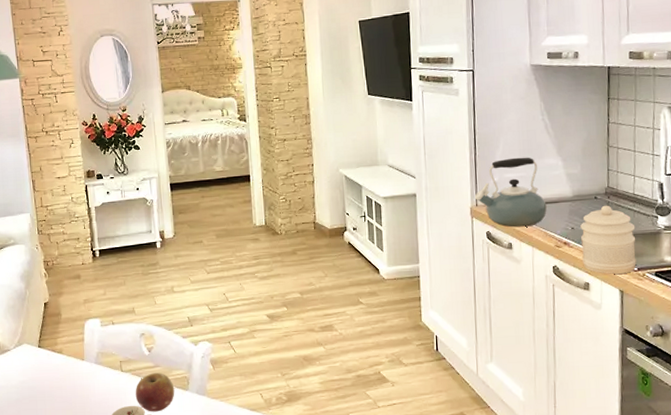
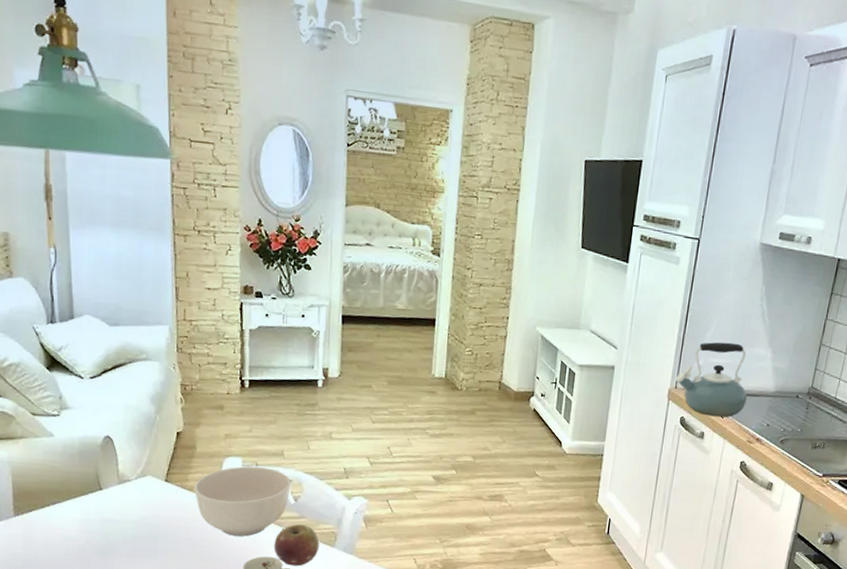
bowl: none [62,325,144,390] -> present [194,466,291,537]
jar: present [580,205,637,275] -> none [770,405,830,479]

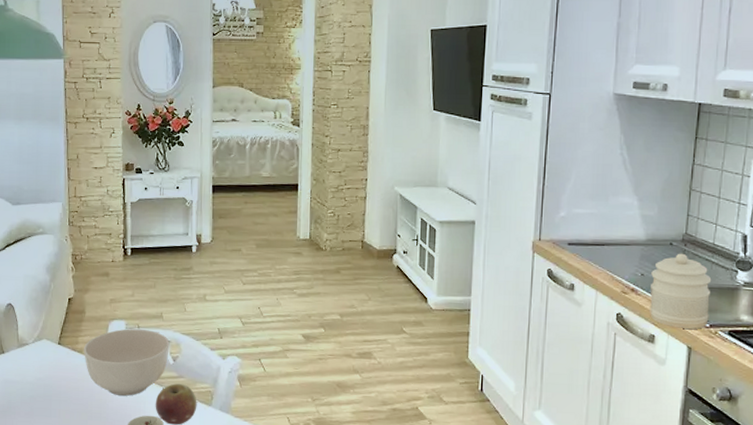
kettle: present [675,342,747,418] -> none [538,192,616,268]
jar: none [770,405,830,479] -> present [649,253,712,330]

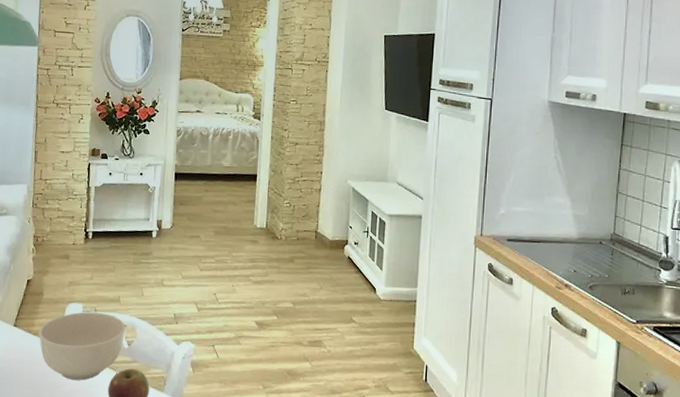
jar: present [649,253,712,330] -> none [581,251,638,325]

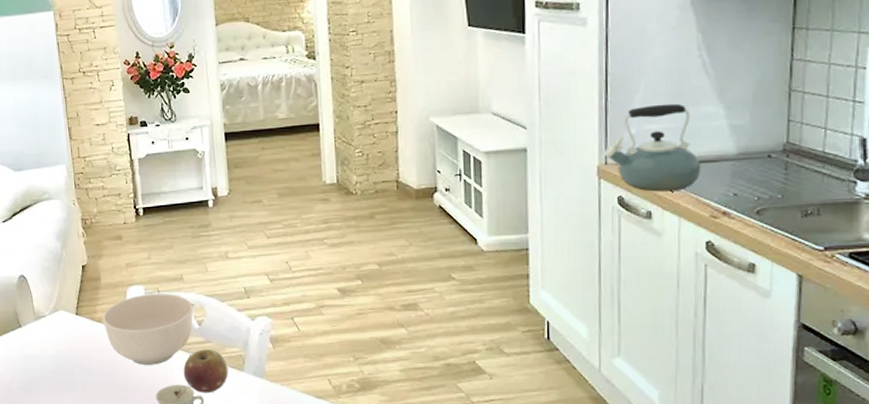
kettle: none [480,191,551,264] -> present [603,103,701,192]

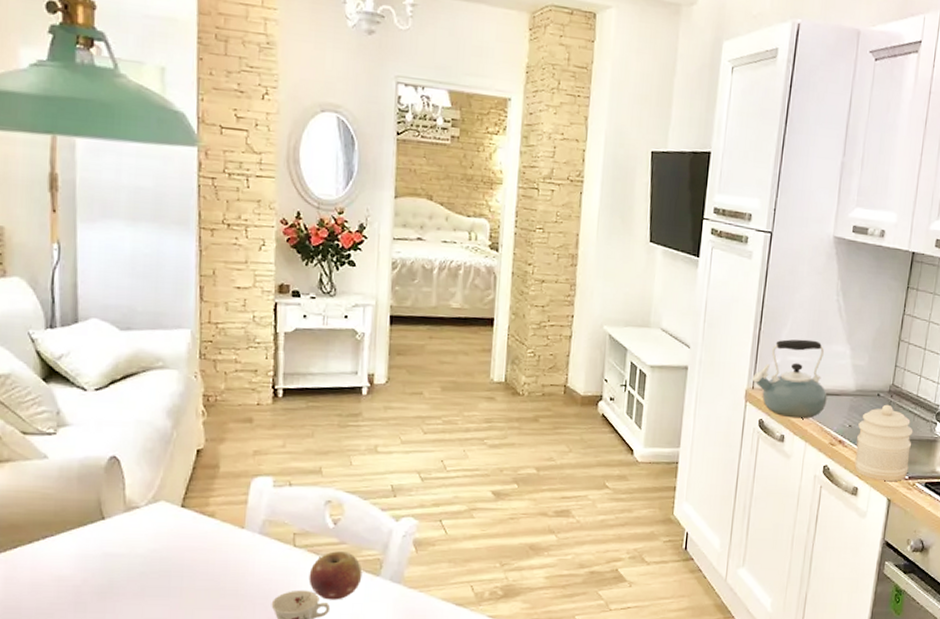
bowl: present [102,294,193,365] -> none [215,487,330,568]
jar: none [746,166,824,255] -> present [854,404,913,482]

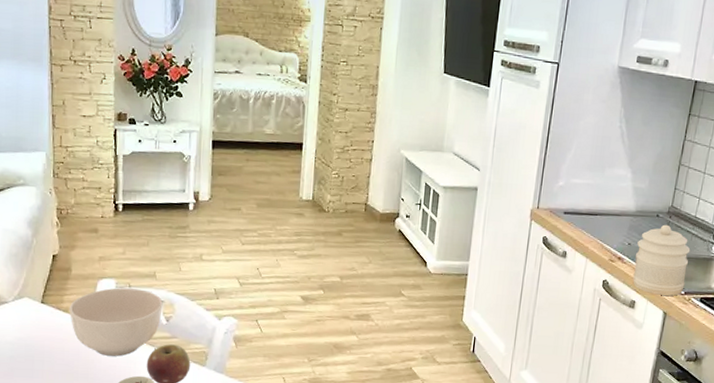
bowl: none [215,487,330,568] -> present [69,288,163,356]
kettle: present [752,339,827,419] -> none [537,163,608,237]

